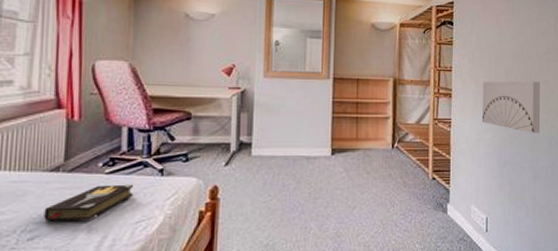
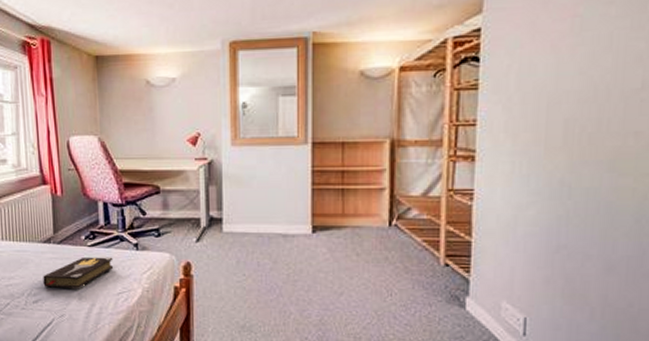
wall art: present [482,80,541,134] -> none [522,133,625,209]

